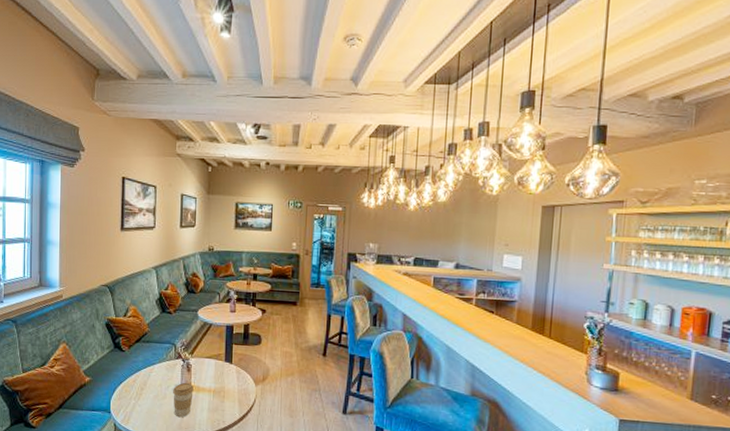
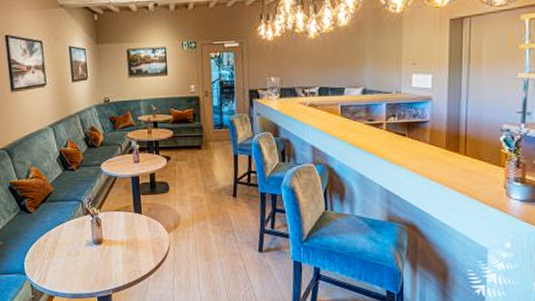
coffee cup: present [173,382,194,418] -> none [85,237,106,272]

